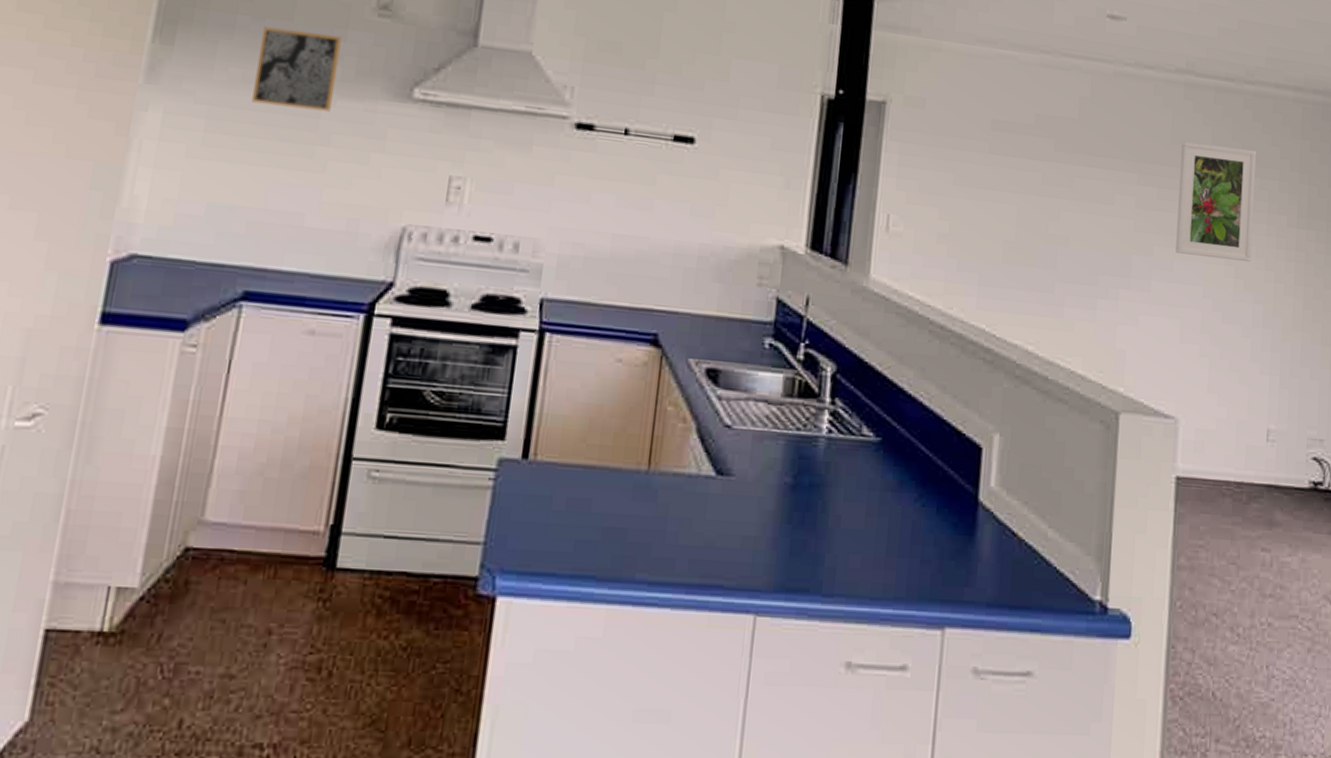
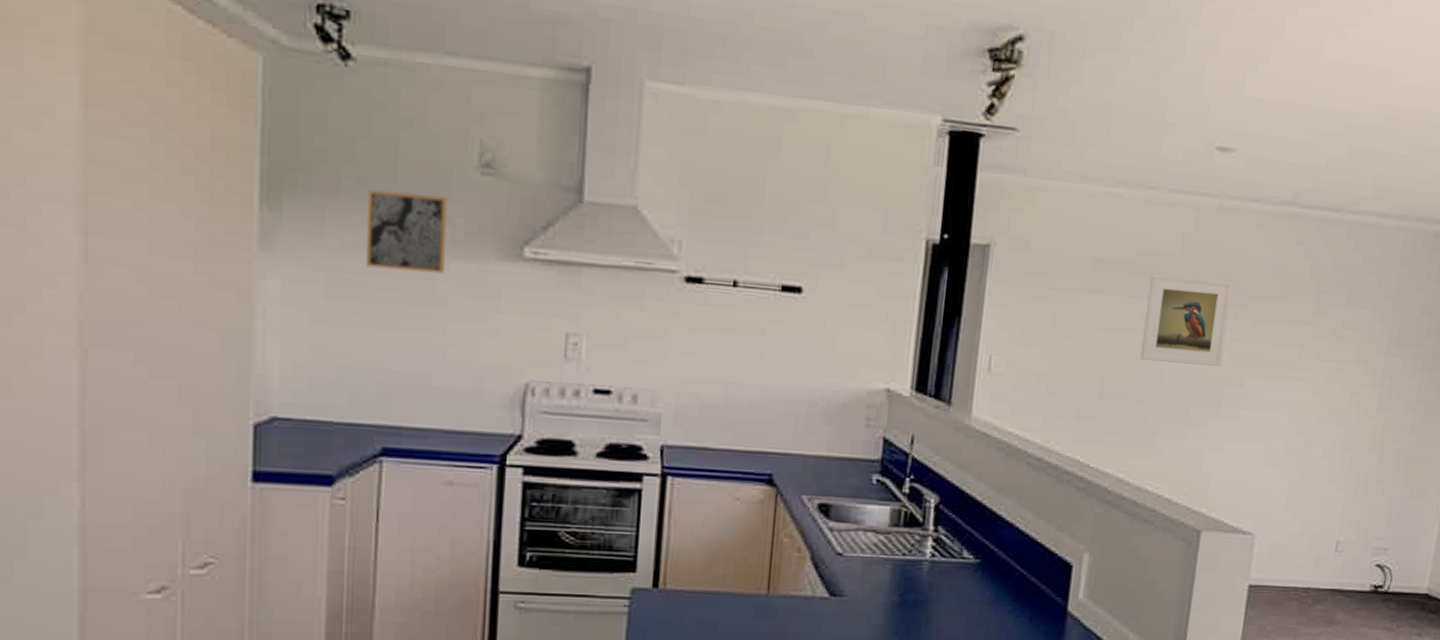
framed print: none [1043,136,1134,234] -> present [1140,273,1233,366]
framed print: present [1175,141,1257,262] -> none [1265,274,1354,389]

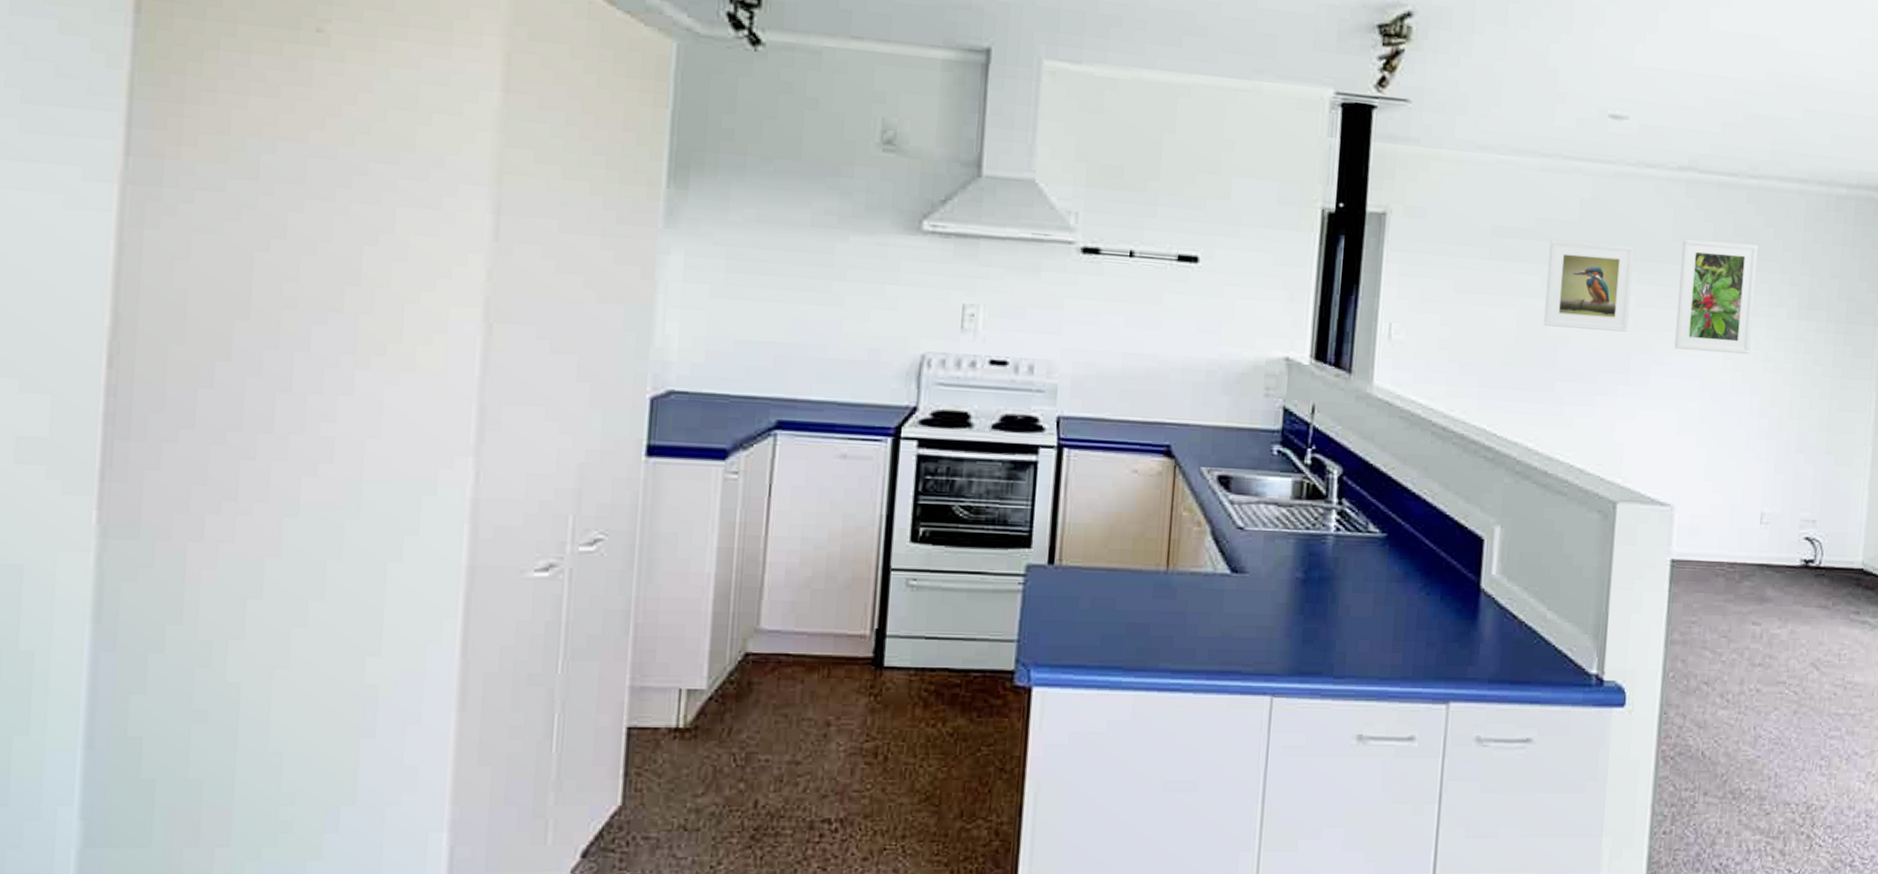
wall art: present [367,189,447,274] -> none [768,167,849,248]
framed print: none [1265,274,1354,389] -> present [1674,238,1759,354]

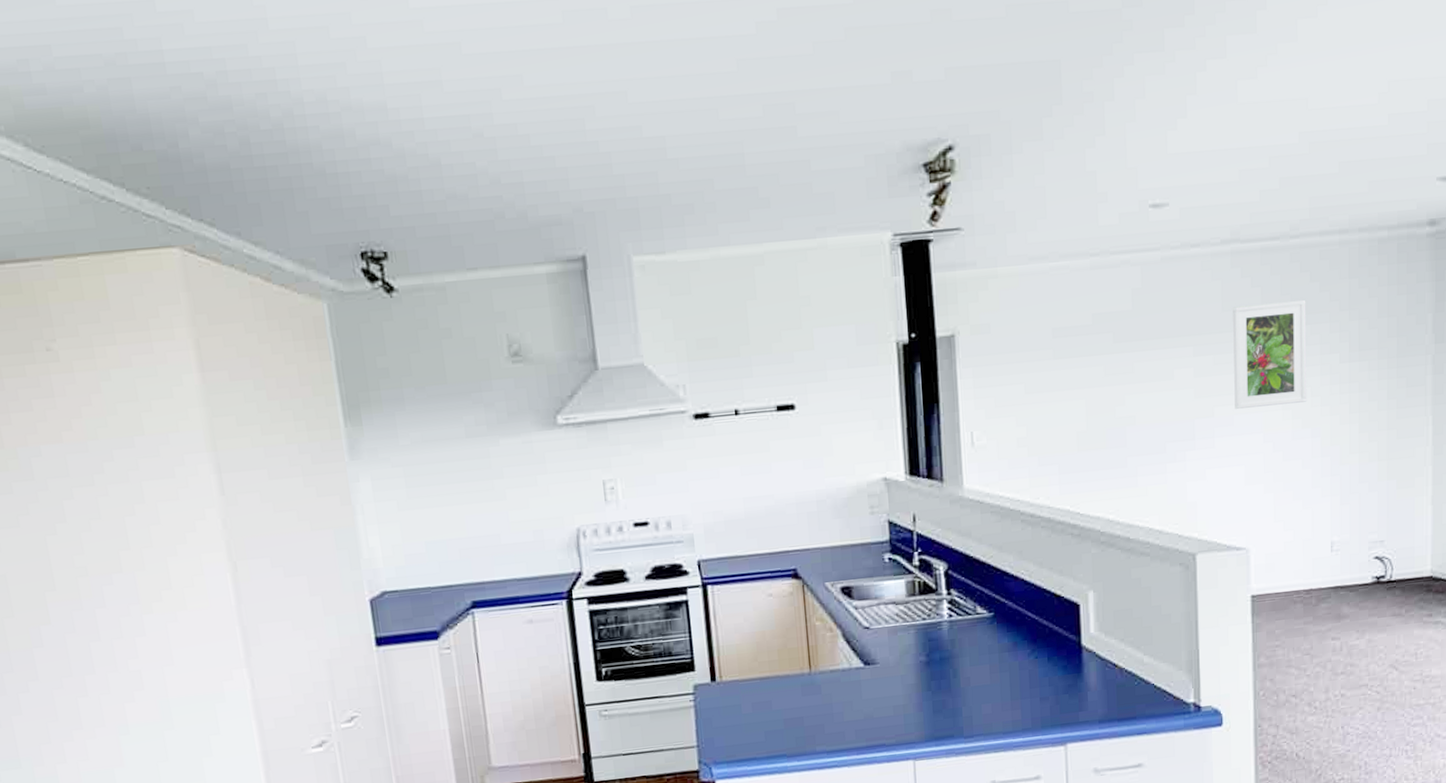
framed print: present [1543,239,1635,332] -> none [1108,323,1189,410]

